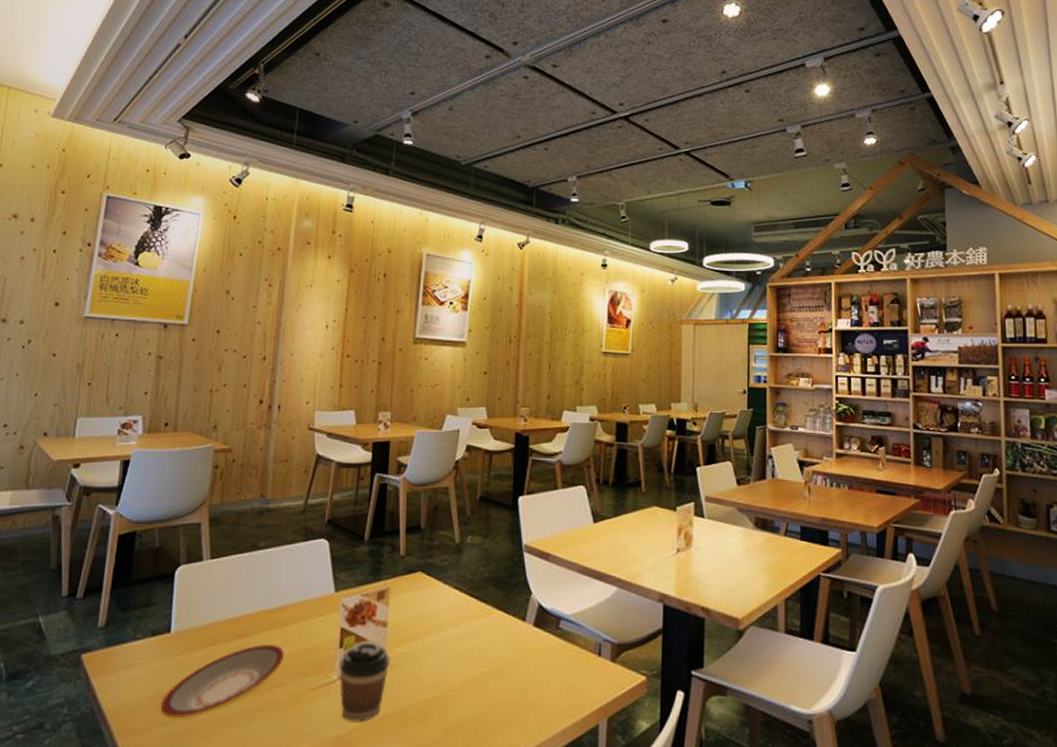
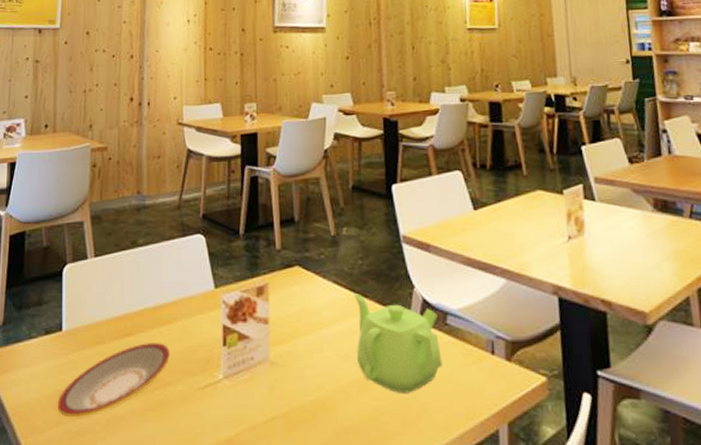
coffee cup: present [339,642,390,722] -> none [224,340,274,424]
teapot: none [471,599,552,692] -> present [354,293,443,393]

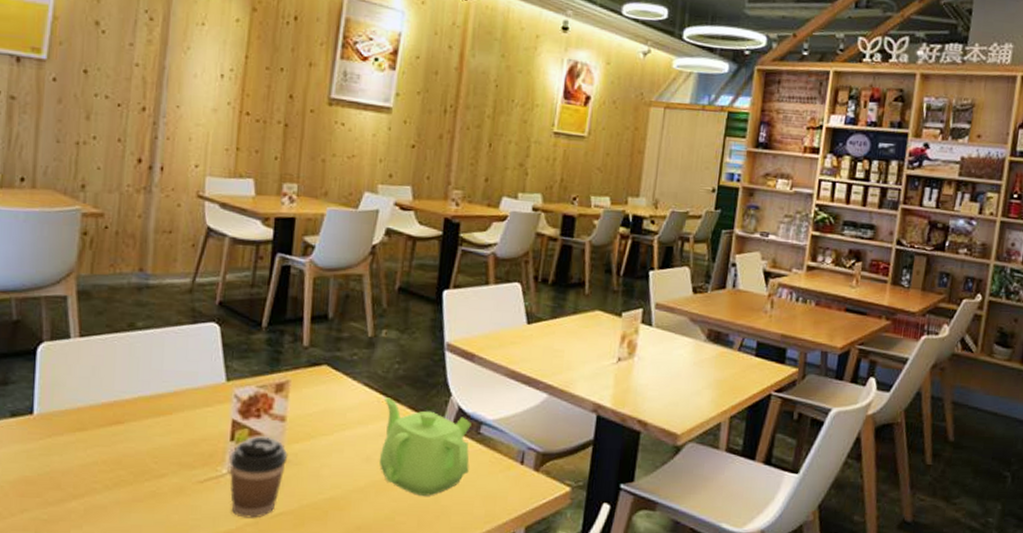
plate: present [57,343,170,418] -> none [23,433,166,505]
coffee cup: none [224,340,274,424] -> present [229,436,288,518]

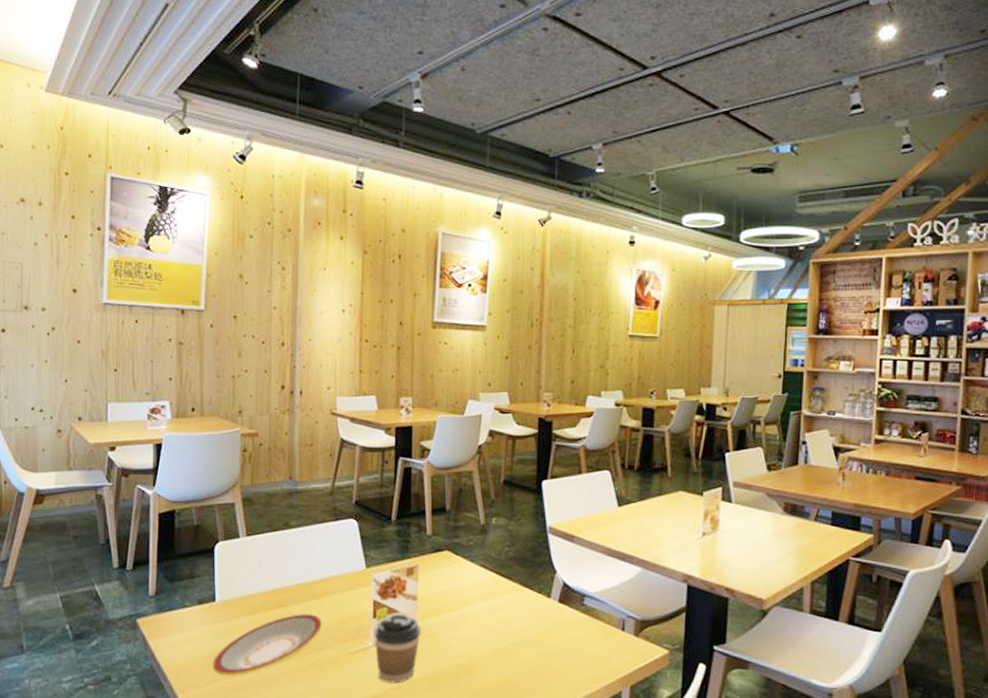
plate: none [23,433,166,505] -> present [212,614,322,676]
teapot: present [379,397,471,496] -> none [498,576,577,661]

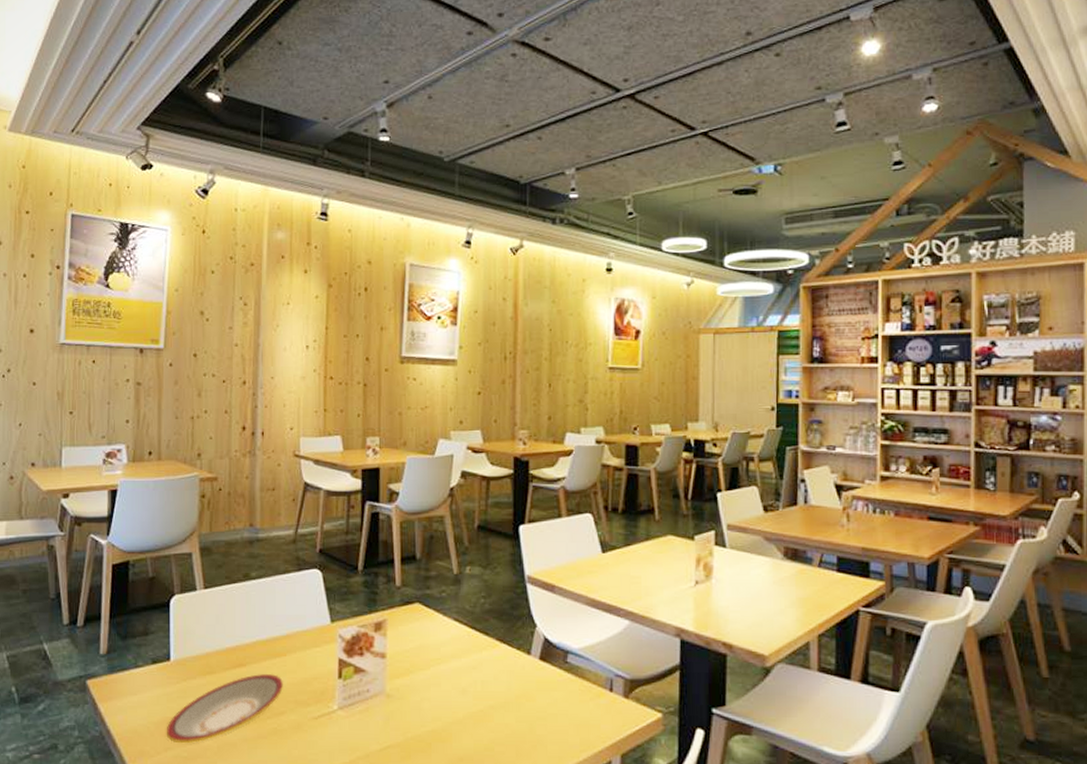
coffee cup: present [374,613,421,683] -> none [339,673,391,752]

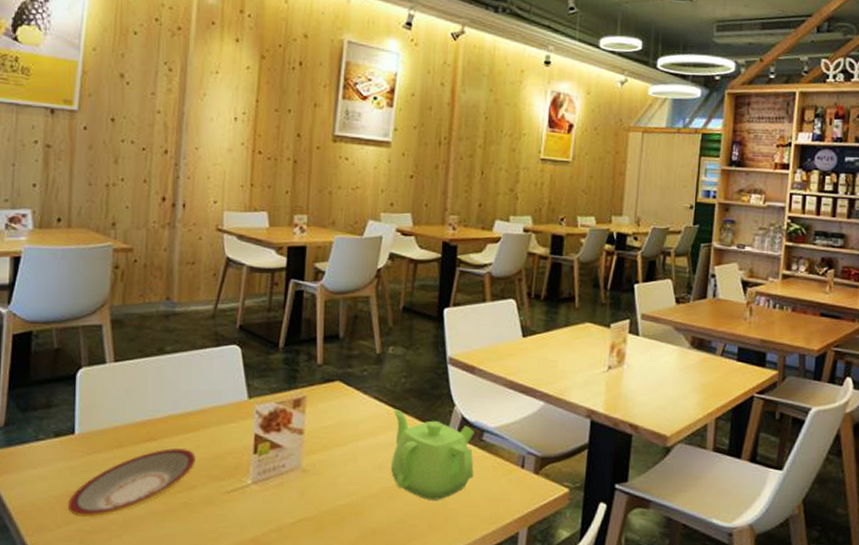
teapot: none [474,631,560,726] -> present [390,409,474,500]

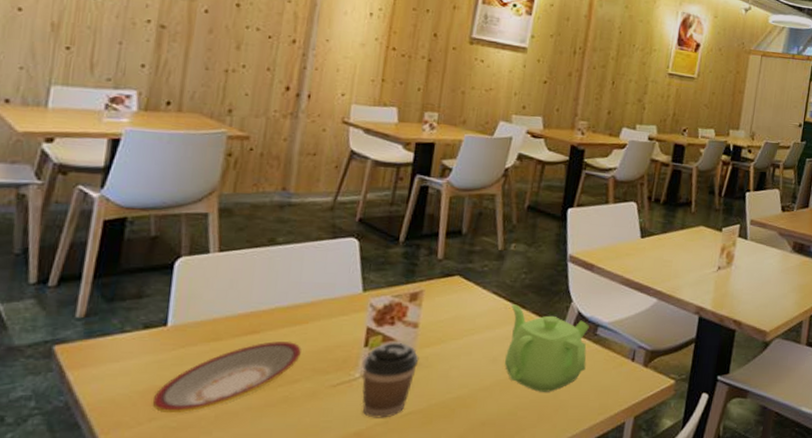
coffee cup: none [253,448,307,525] -> present [361,342,419,418]

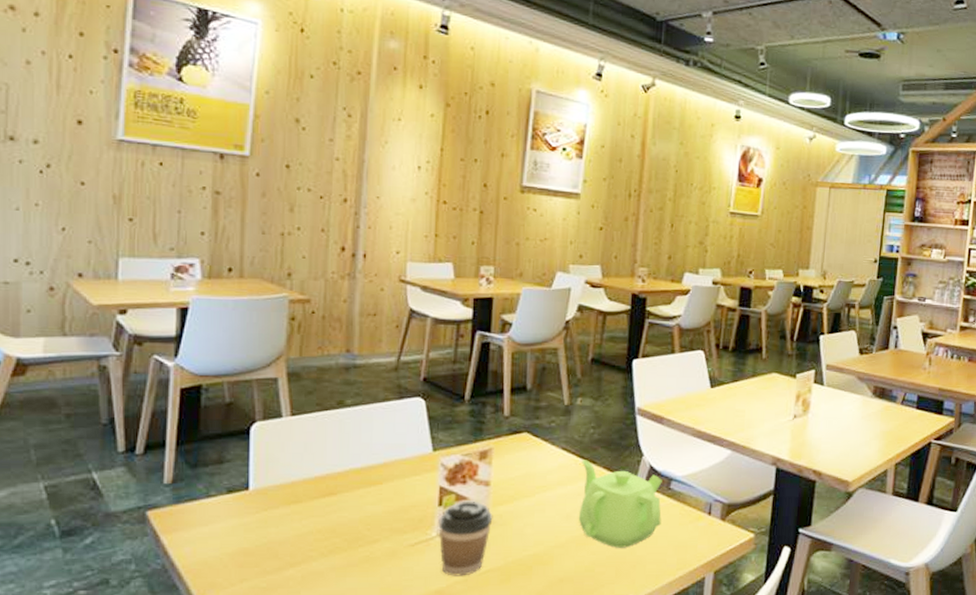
plate: present [152,341,301,414] -> none [242,503,378,574]

